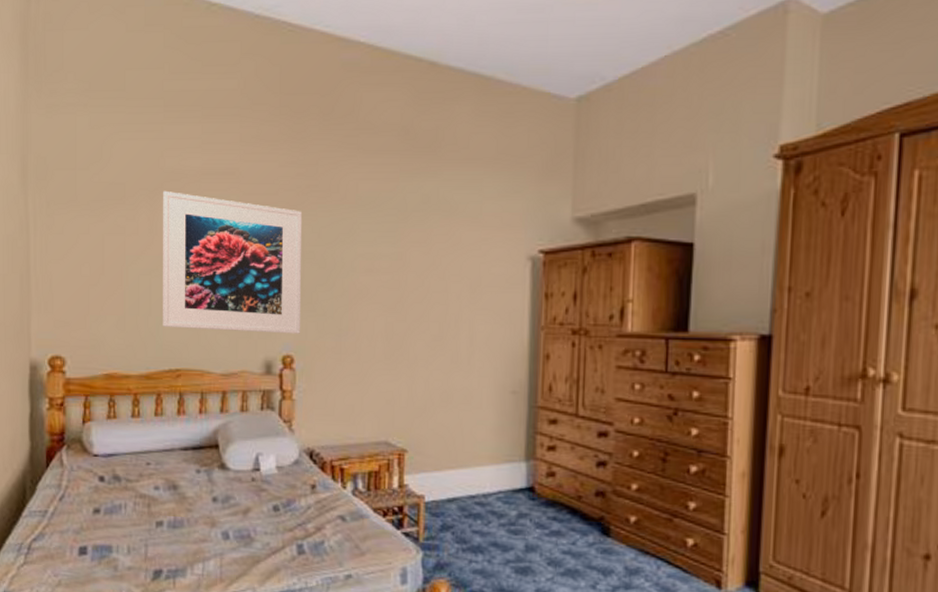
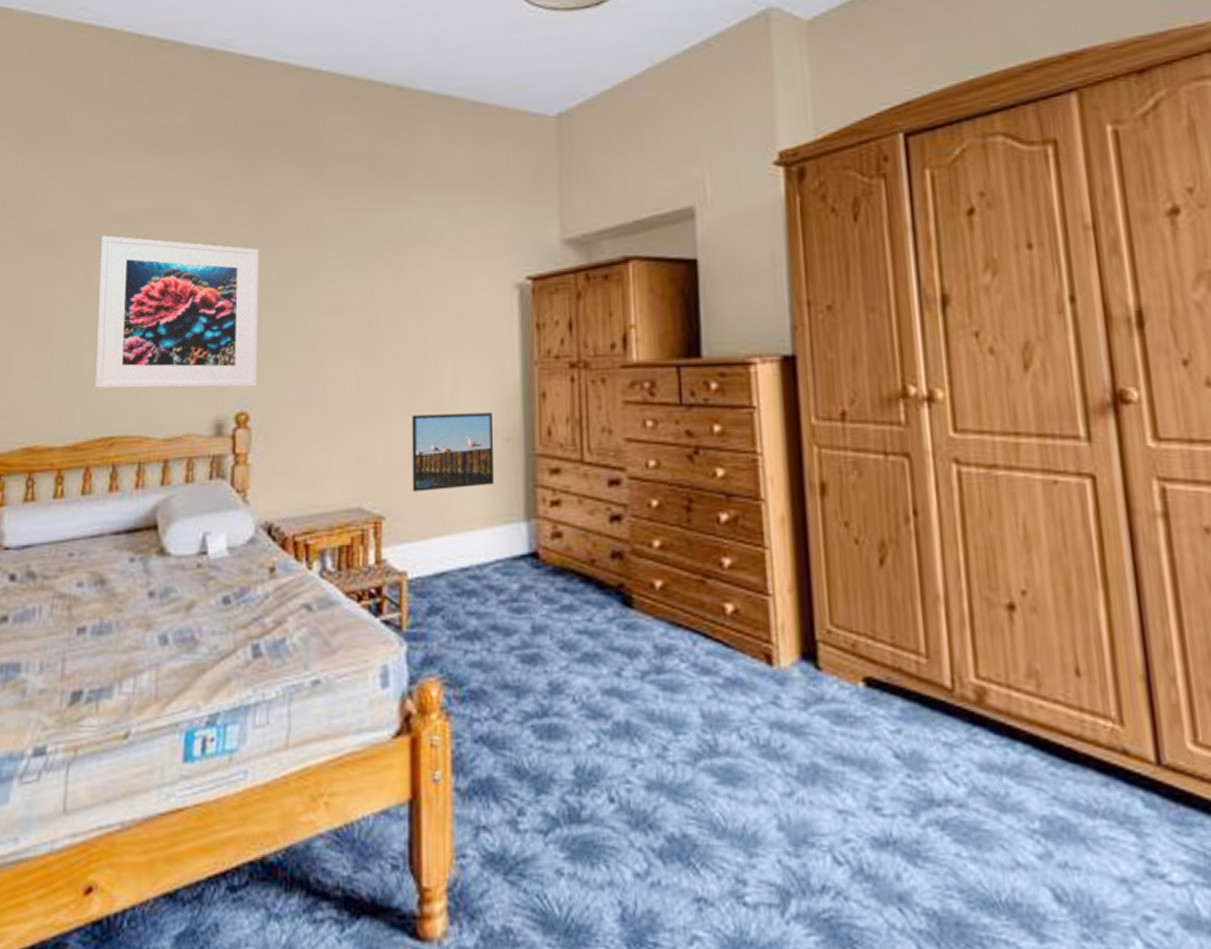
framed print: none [431,367,503,432] -> present [411,413,495,492]

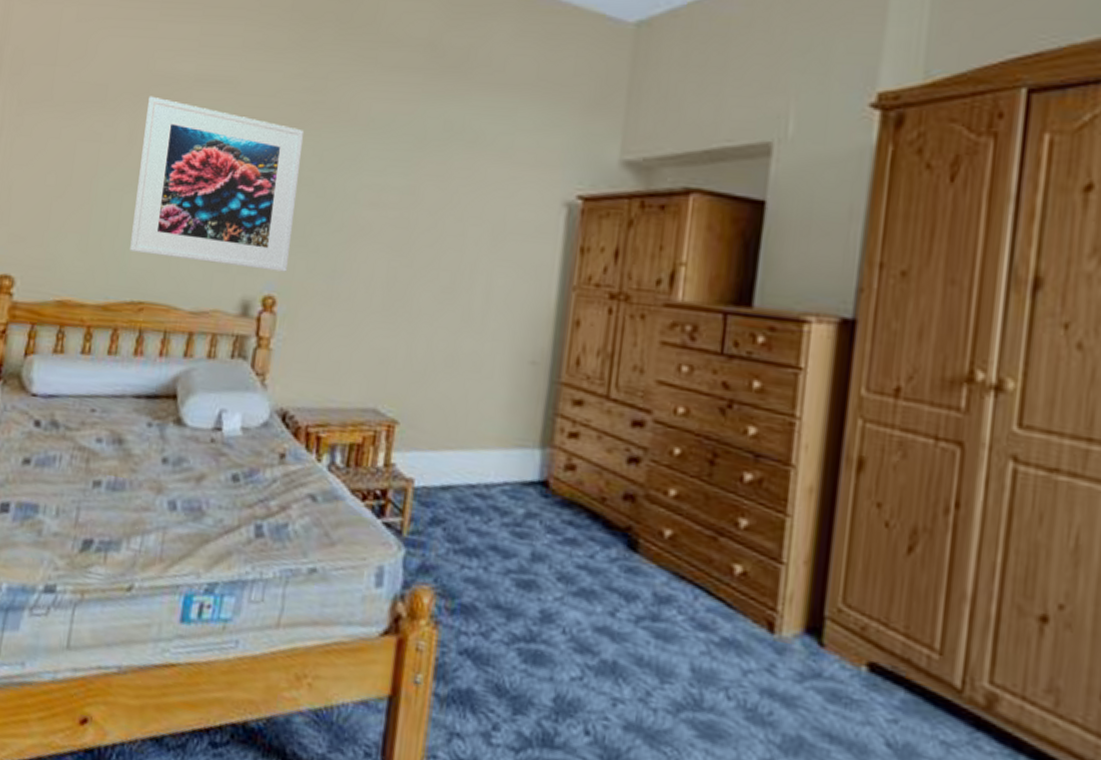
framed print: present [411,413,495,492] -> none [429,324,522,407]

